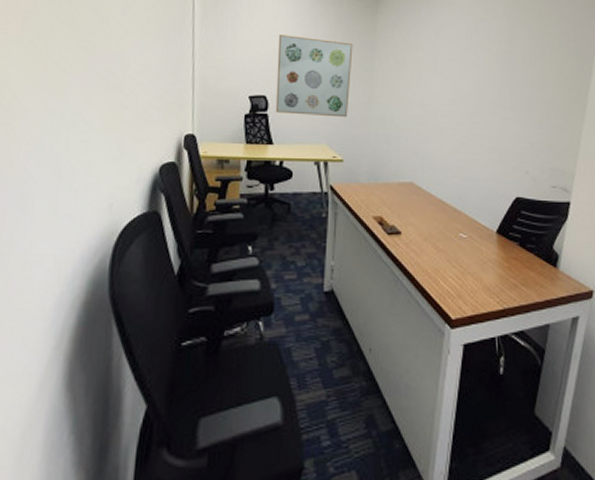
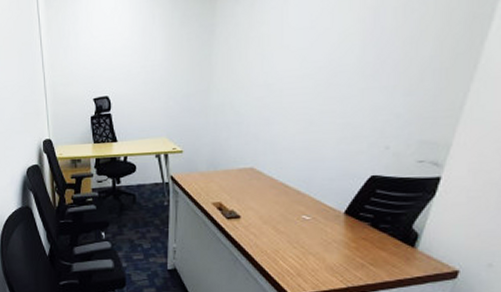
wall art: present [275,34,353,118] -> none [116,29,191,112]

